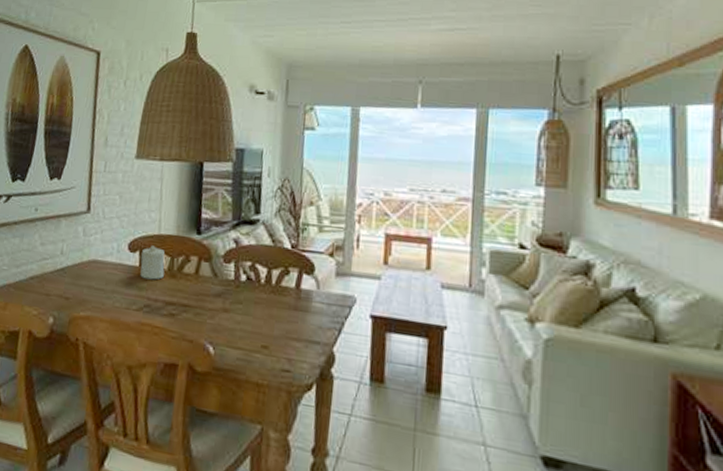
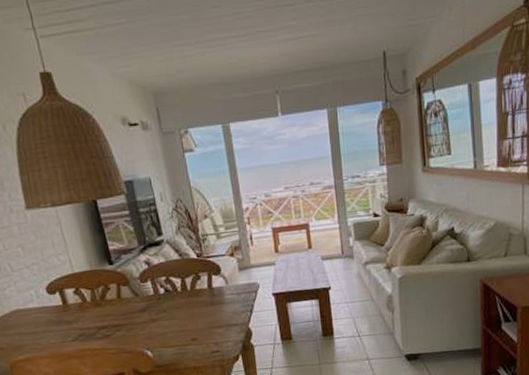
candle: present [140,245,165,280] -> none [61,284,89,314]

